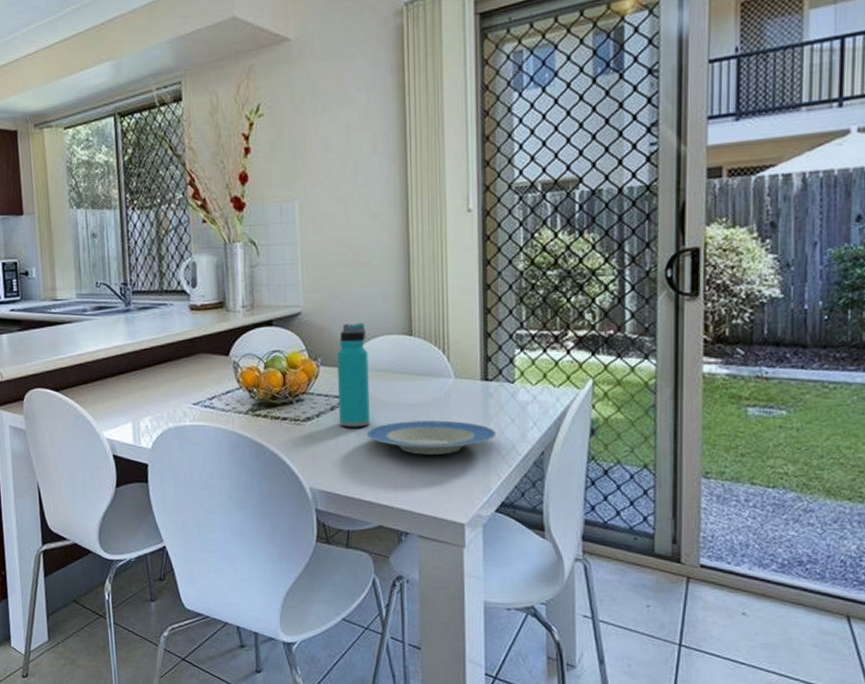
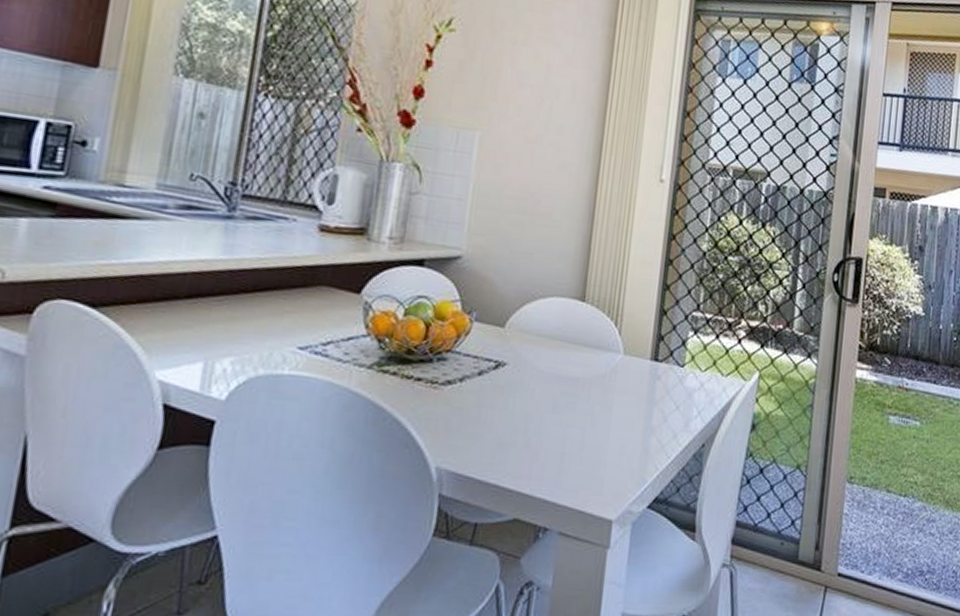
water bottle: present [337,322,370,427] -> none [486,277,535,399]
plate: present [366,420,497,455] -> none [516,396,660,439]

